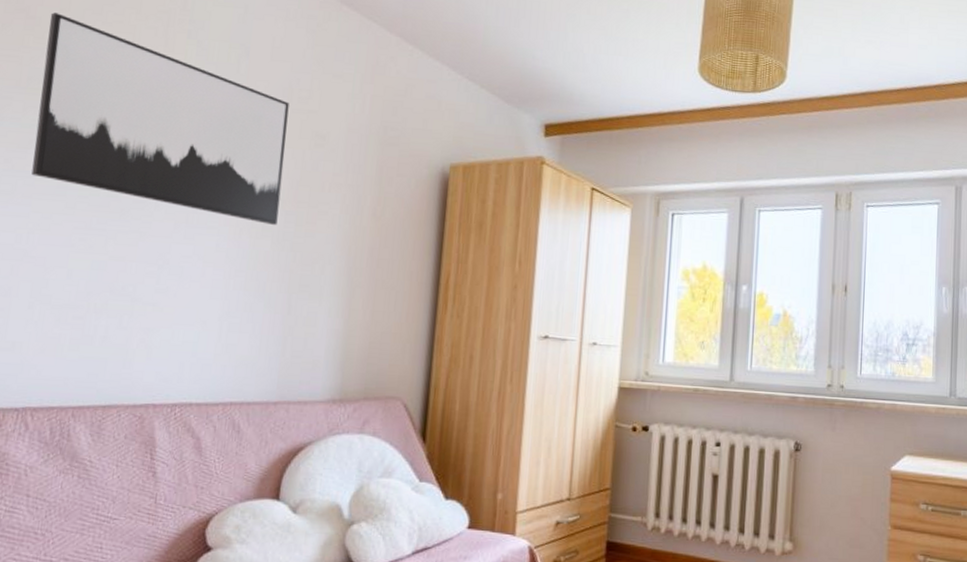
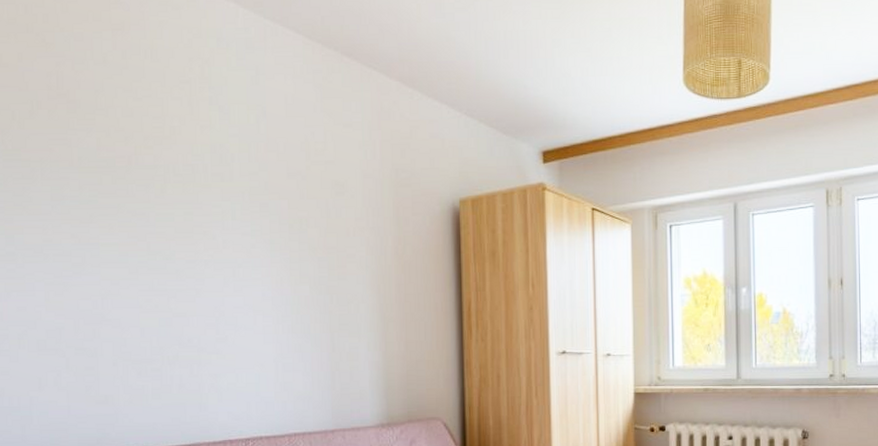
wall art: present [31,12,289,225] -> none [88,94,312,272]

